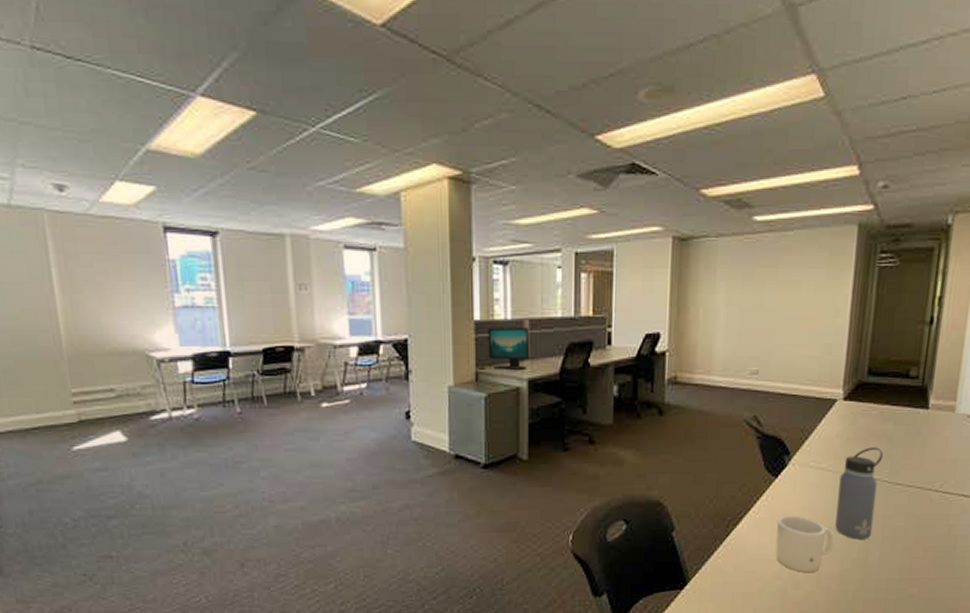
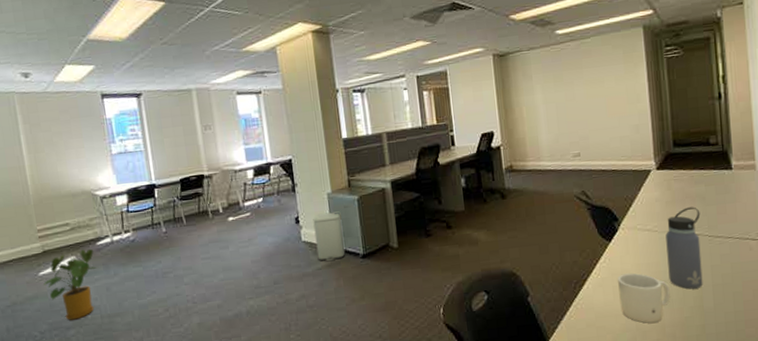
house plant: none [78,423,149,508] -> present [43,248,97,320]
pedal bin: none [427,409,464,467] -> present [313,211,346,261]
computer monitor: present [488,328,530,371] -> none [354,139,390,176]

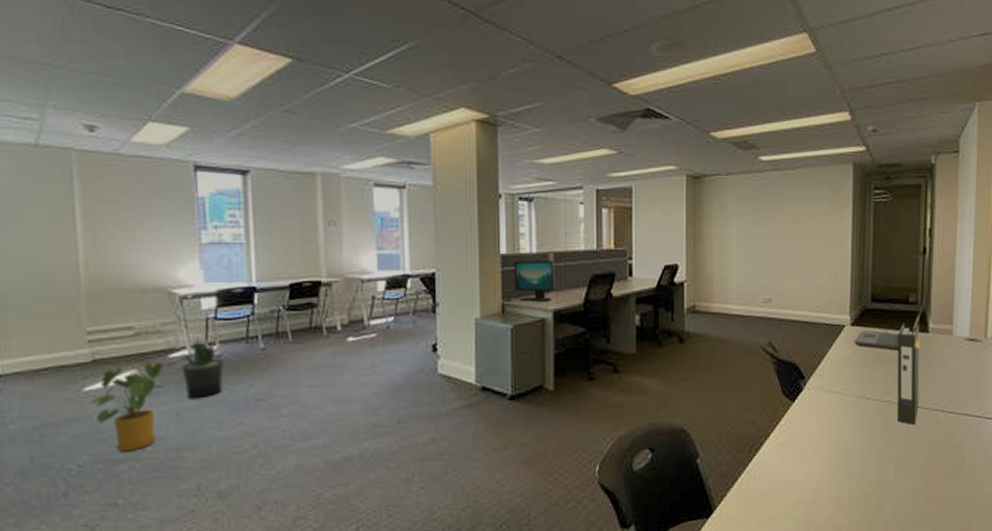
planter: none [106,227,139,276] -> present [181,338,224,399]
pedal bin: present [313,211,346,261] -> none [454,341,490,400]
computer monitor: none [354,139,390,176] -> present [514,261,555,303]
mug: present [617,273,671,323] -> none [796,438,851,496]
laptop computer: none [661,137,726,189] -> present [854,296,925,351]
water bottle: present [665,206,703,289] -> none [851,370,891,461]
binder: none [702,162,730,254] -> present [897,323,920,425]

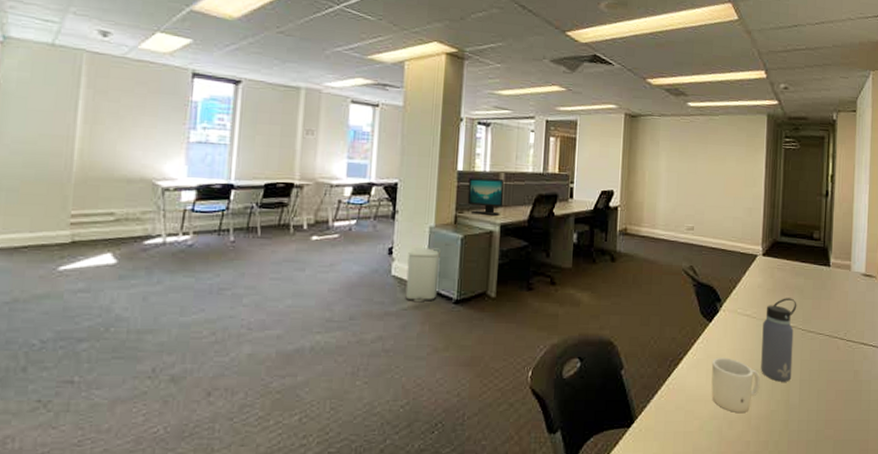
house plant: present [89,361,166,452] -> none [62,246,138,331]
planter: present [181,338,224,399] -> none [154,228,194,285]
pedal bin: none [454,341,490,400] -> present [405,247,441,302]
mug: none [796,438,851,496] -> present [711,357,760,412]
water bottle: none [851,370,891,461] -> present [761,298,797,382]
laptop computer: present [854,296,925,351] -> none [765,234,827,281]
binder: present [897,323,920,425] -> none [801,256,822,350]

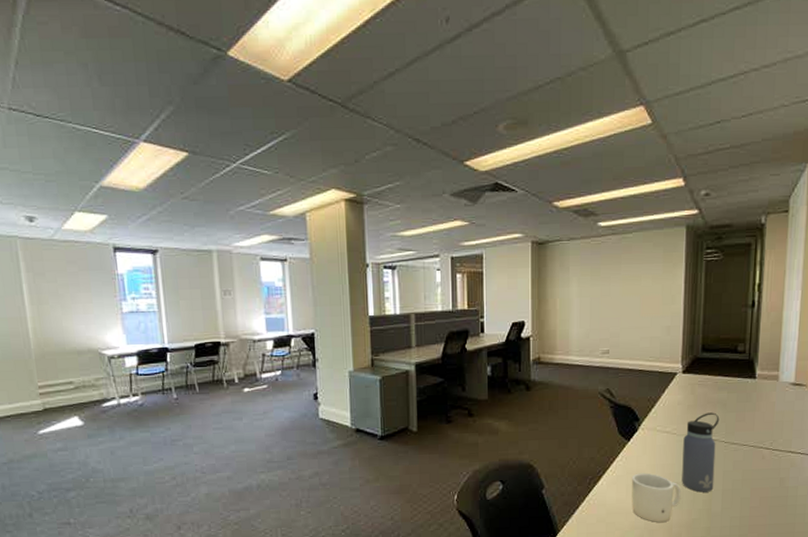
pedal bin: present [405,247,441,302] -> none [332,391,363,440]
computer monitor: present [468,178,504,217] -> none [380,320,416,357]

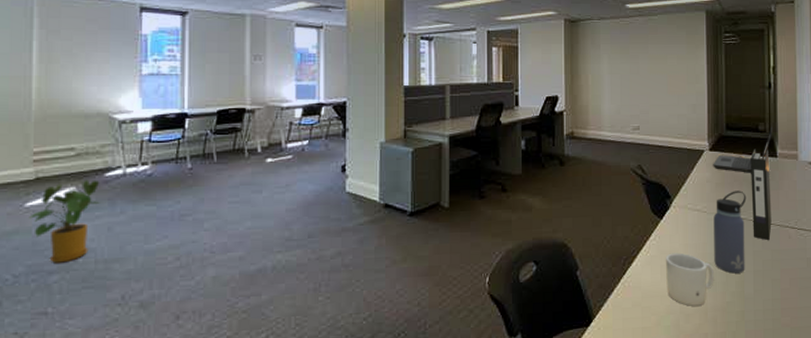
house plant: none [43,410,101,482] -> present [29,180,100,263]
laptop computer: none [685,345,753,395] -> present [713,125,773,173]
binder: none [724,370,747,461] -> present [750,148,772,240]

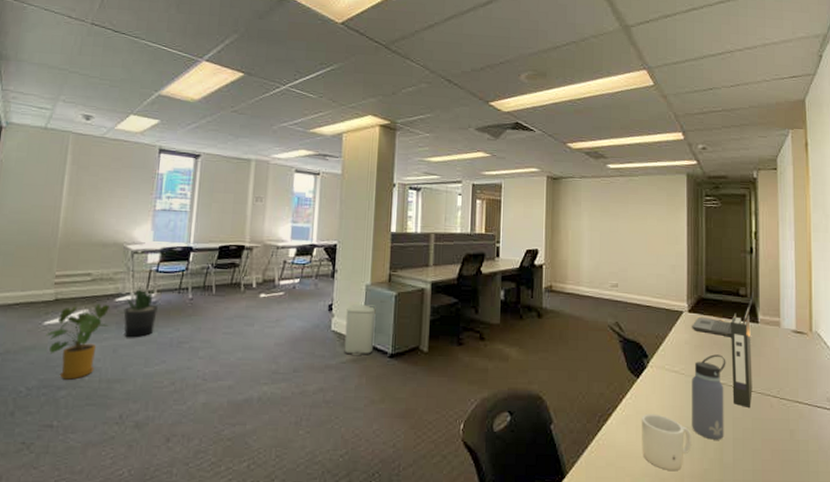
planter: none [116,158,154,214] -> present [123,286,158,338]
pedal bin: none [361,163,392,216] -> present [344,304,376,355]

